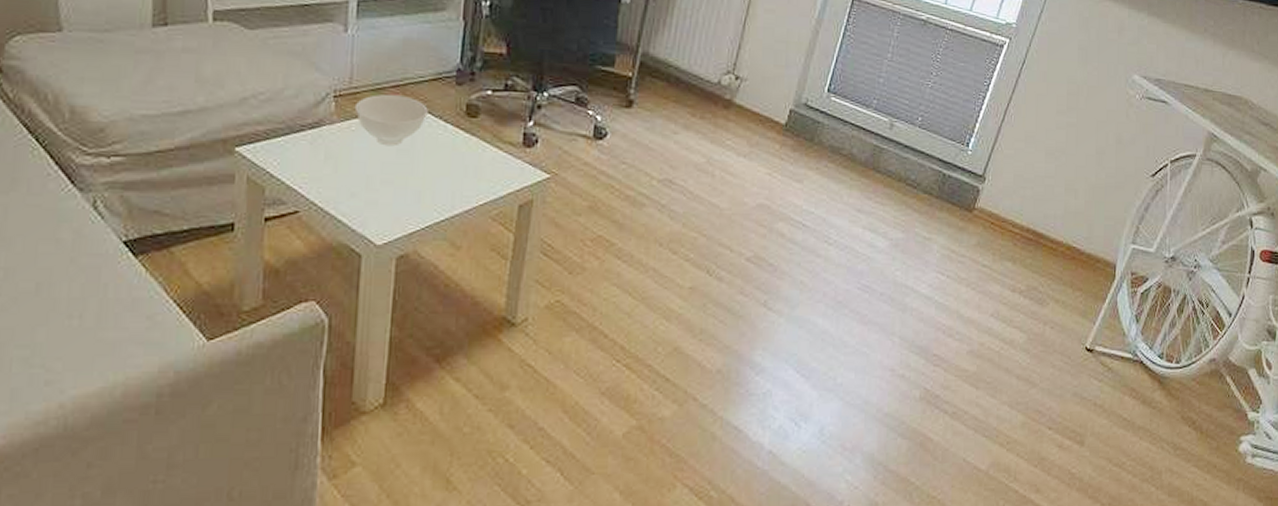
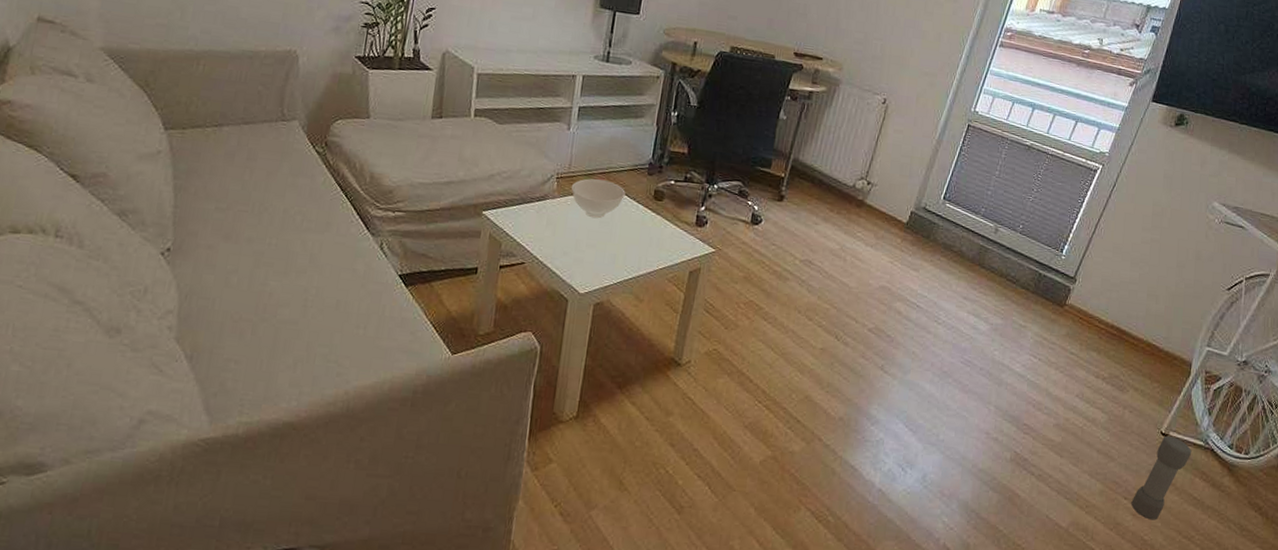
dumbbell: none [1056,351,1120,450] -> present [1131,435,1192,520]

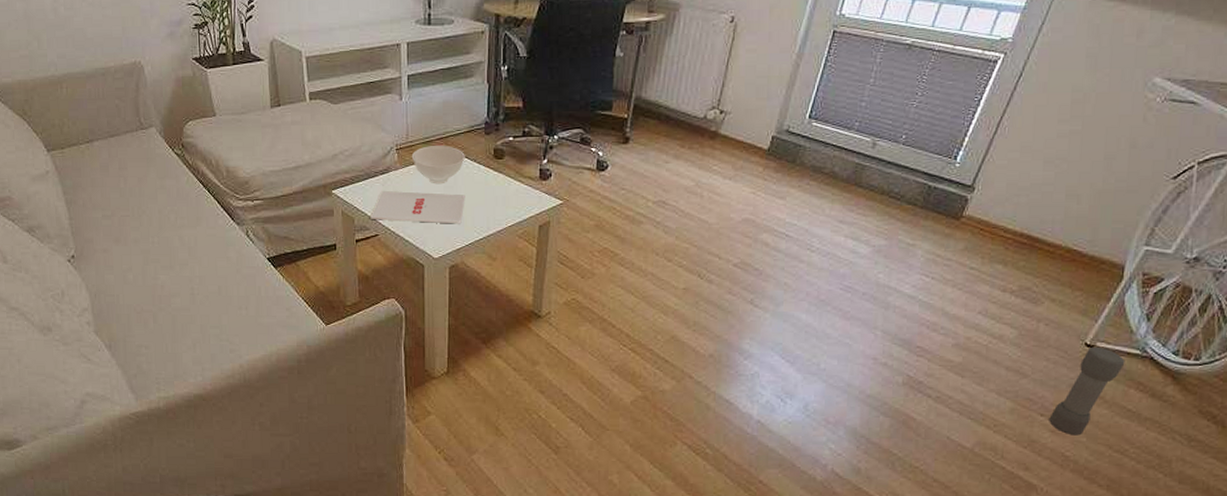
magazine: none [519,218,620,261] -> present [370,191,465,224]

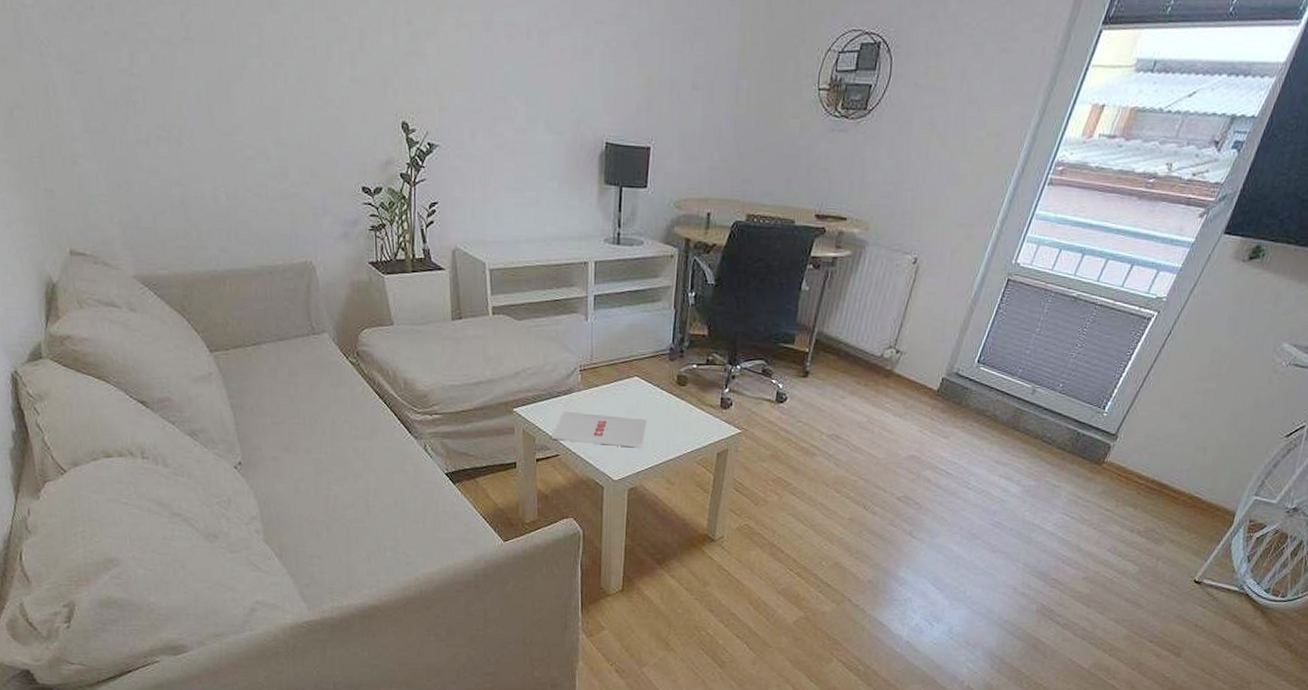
bowl: present [411,146,465,185] -> none [595,369,649,408]
dumbbell: present [1049,346,1125,436] -> none [1156,583,1225,660]

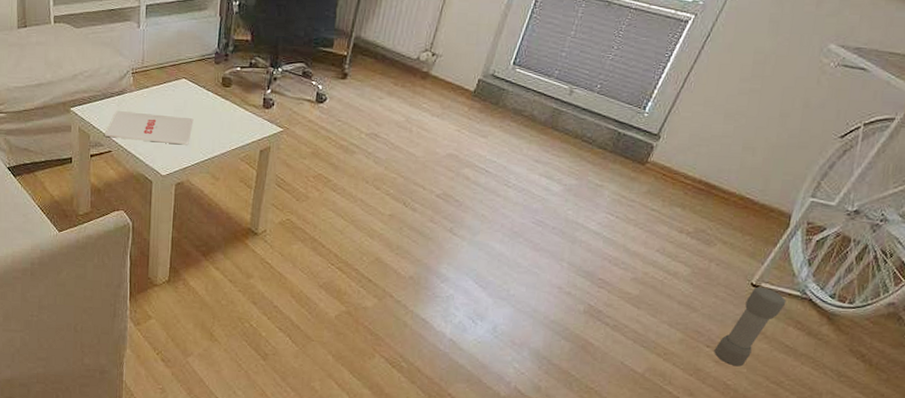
dumbbell: none [1156,583,1225,660] -> present [714,287,786,367]

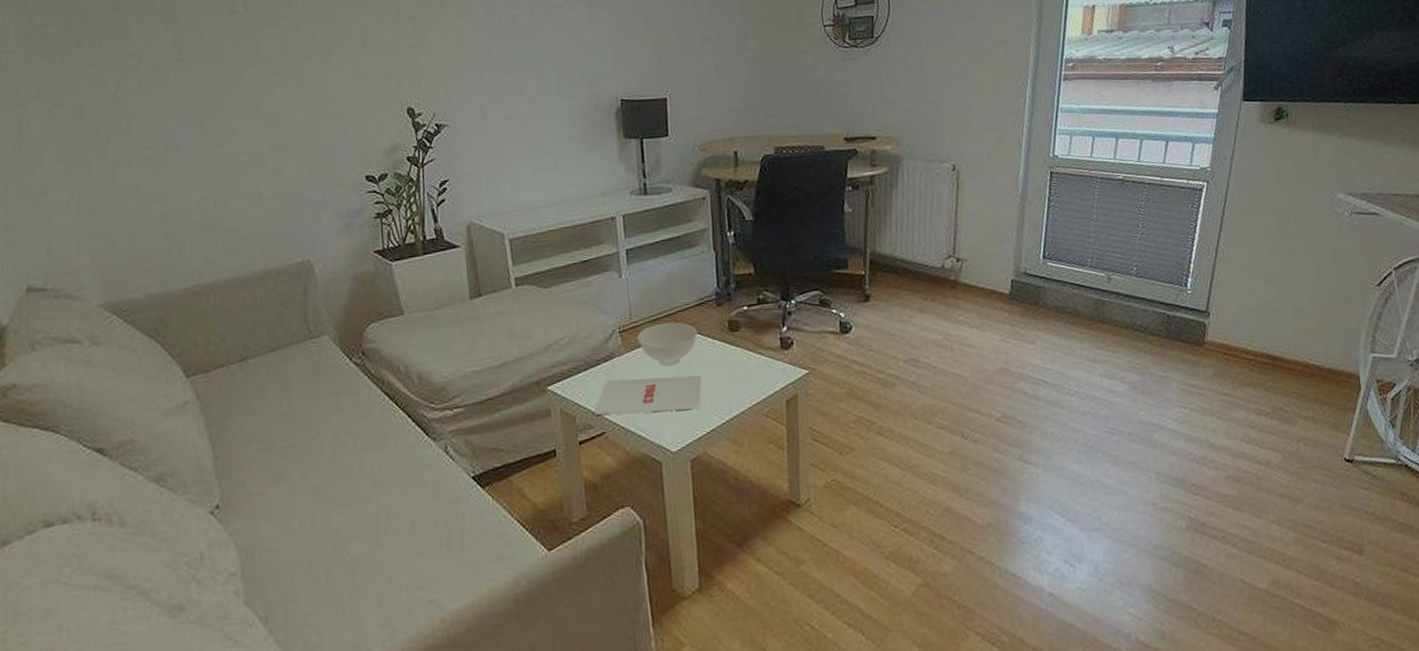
bowl: none [145,71,195,108] -> present [636,322,698,367]
dumbbell: present [714,287,786,367] -> none [1331,460,1385,559]

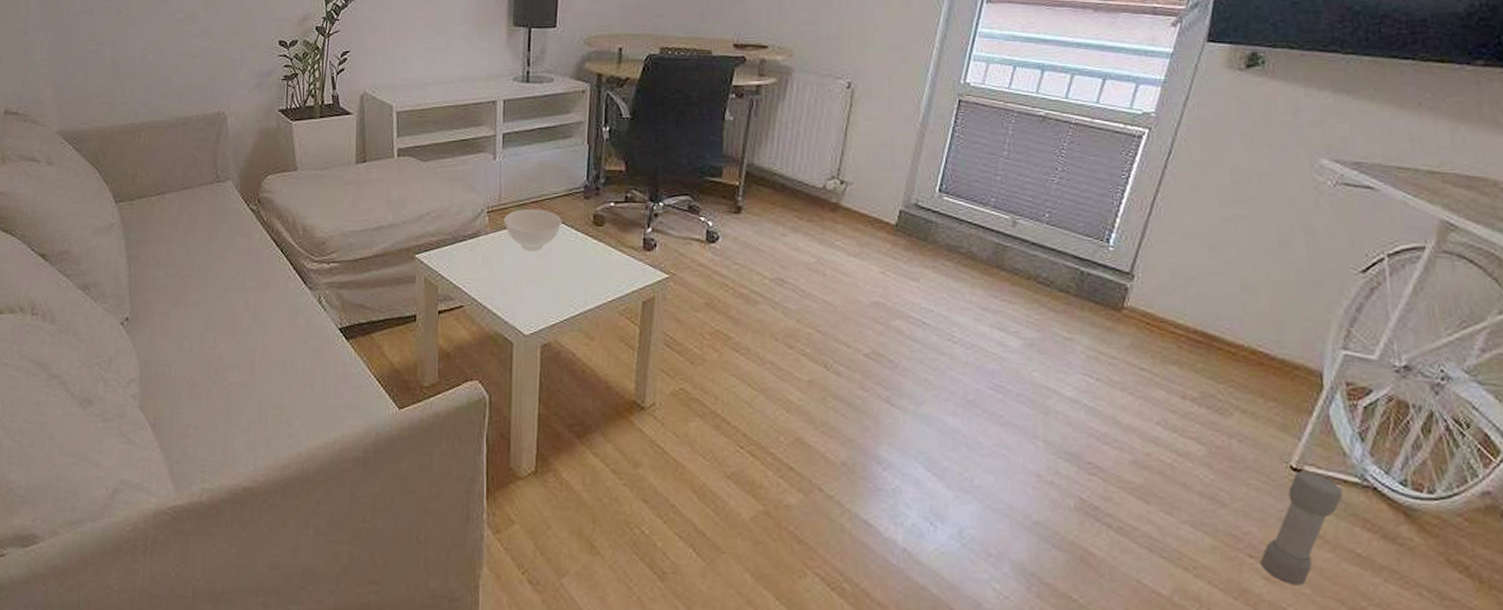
magazine: present [594,375,702,416] -> none [455,257,561,297]
dumbbell: none [1331,460,1385,559] -> present [1260,471,1343,586]

